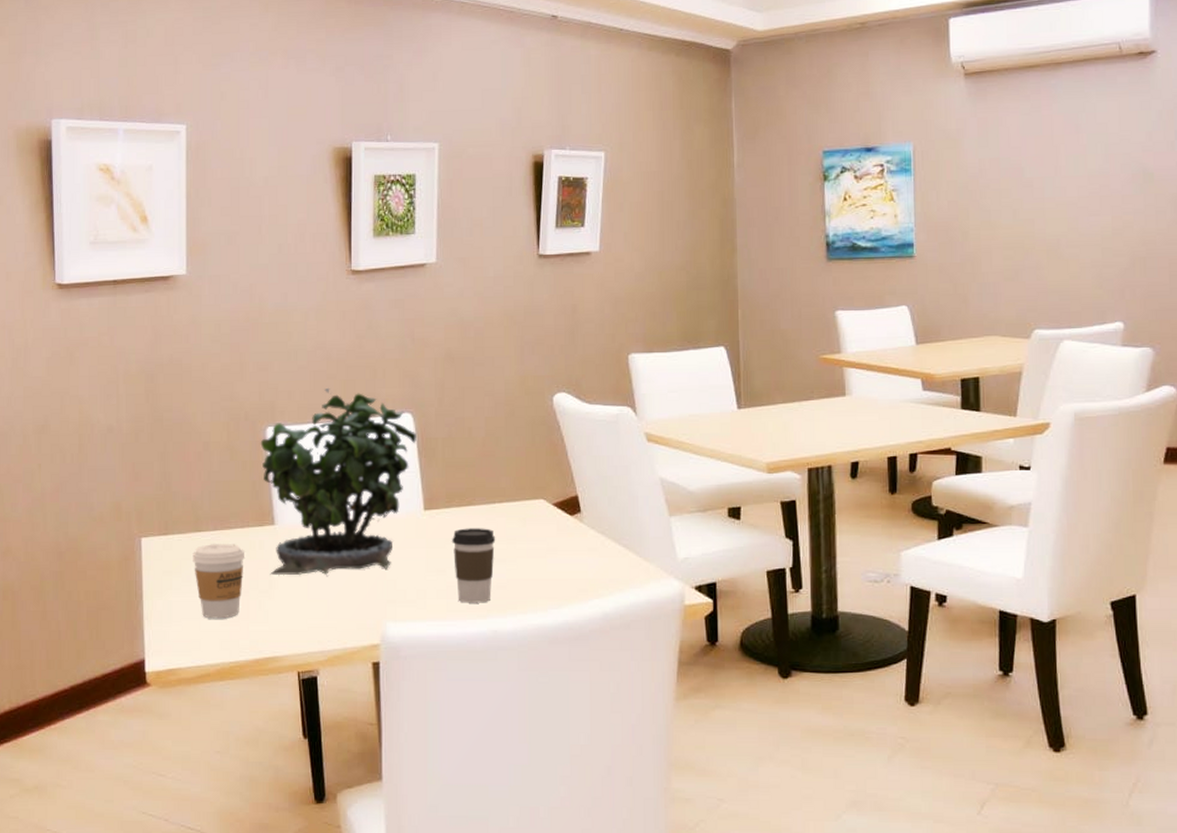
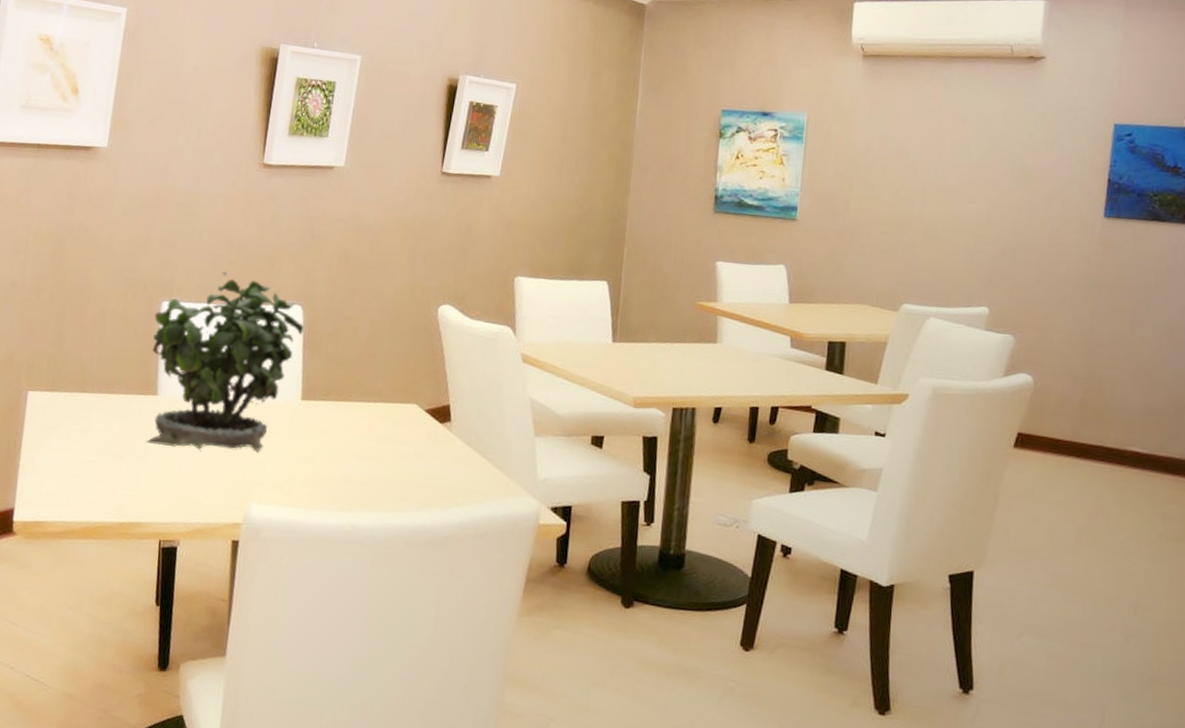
coffee cup: present [193,543,246,619] -> none [74,405,125,479]
coffee cup: present [452,528,496,603] -> none [322,422,367,497]

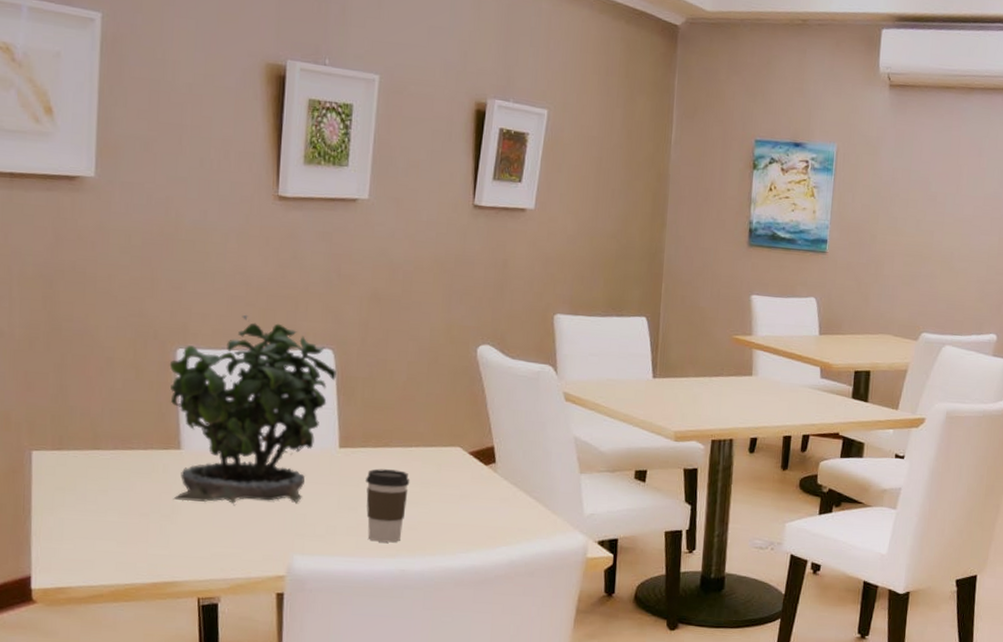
coffee cup: none [322,422,367,497] -> present [366,468,410,543]

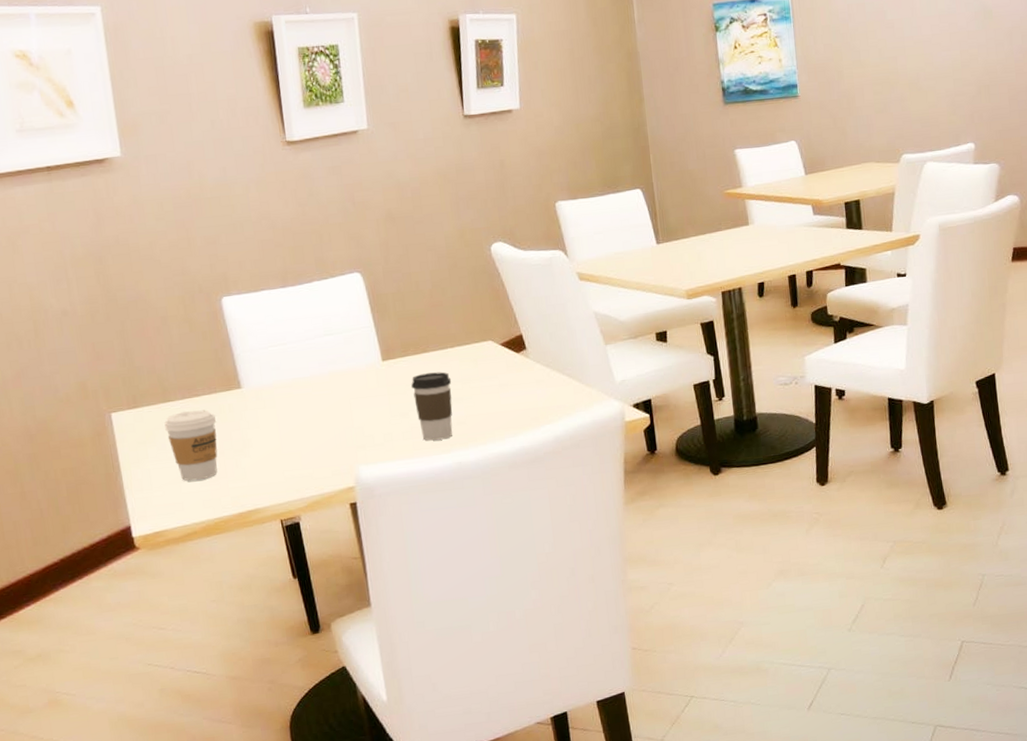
coffee cup: none [89,462,147,540] -> present [164,410,218,481]
potted plant: present [169,314,336,504] -> none [217,255,368,435]

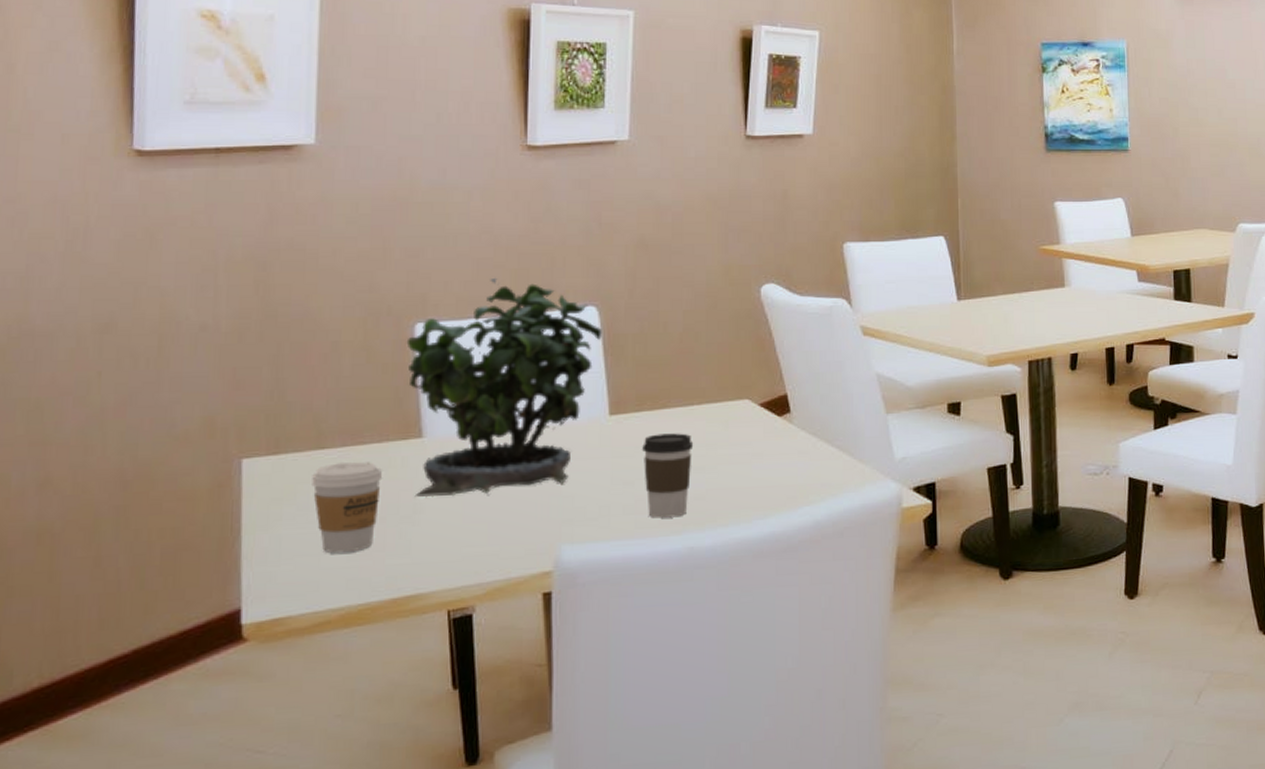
potted plant: none [217,255,368,435] -> present [406,277,602,498]

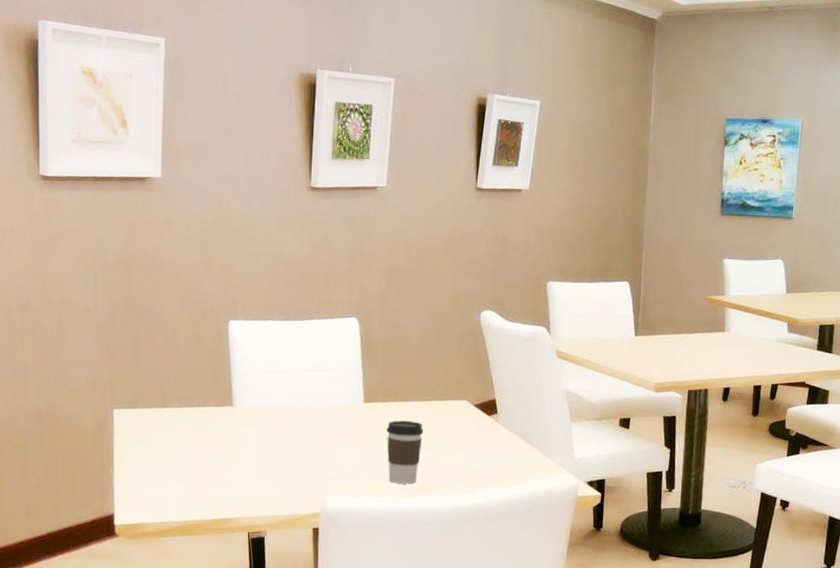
coffee cup: present [312,461,383,554] -> none [159,418,206,484]
potted plant: present [406,277,602,498] -> none [223,290,361,452]

